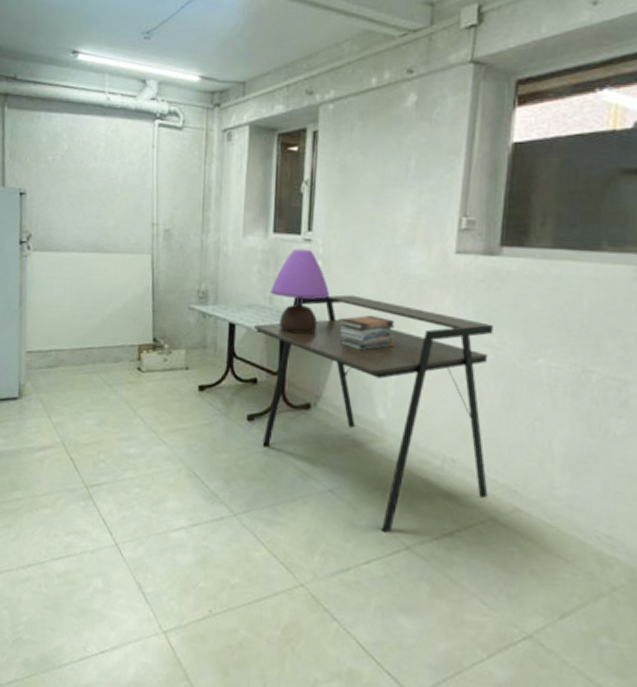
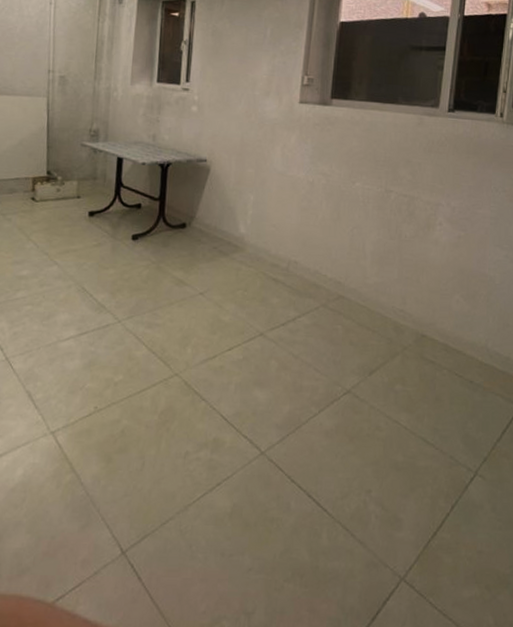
desk: present [253,294,494,534] -> none [138,134,326,325]
table lamp: present [271,248,330,334] -> none [154,96,203,166]
book stack: present [338,314,394,351] -> none [209,150,253,179]

